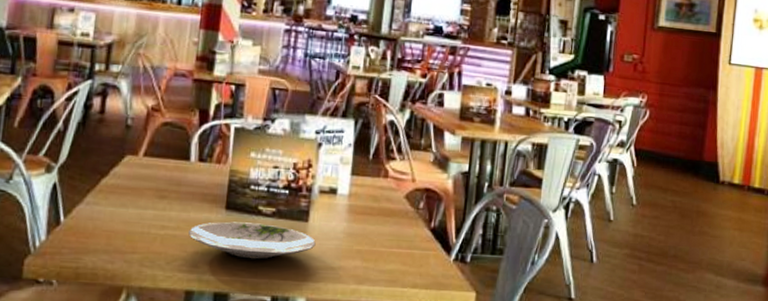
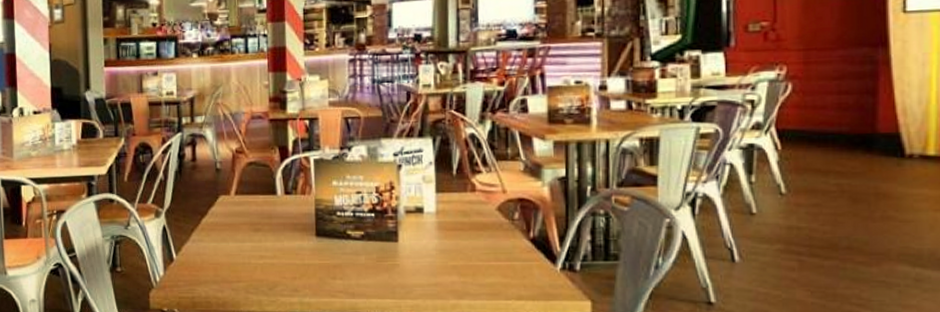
plate: present [188,221,316,260] -> none [285,247,409,281]

